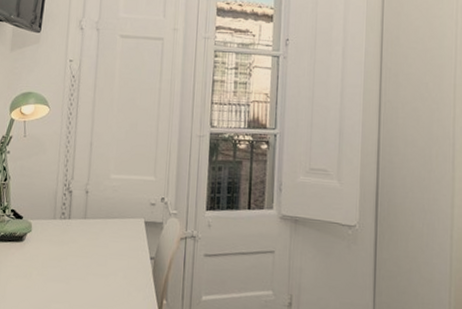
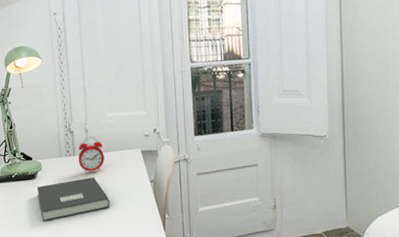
book: none [22,246,102,293] -> present [36,177,110,222]
alarm clock: none [73,199,103,242] -> present [78,137,105,174]

